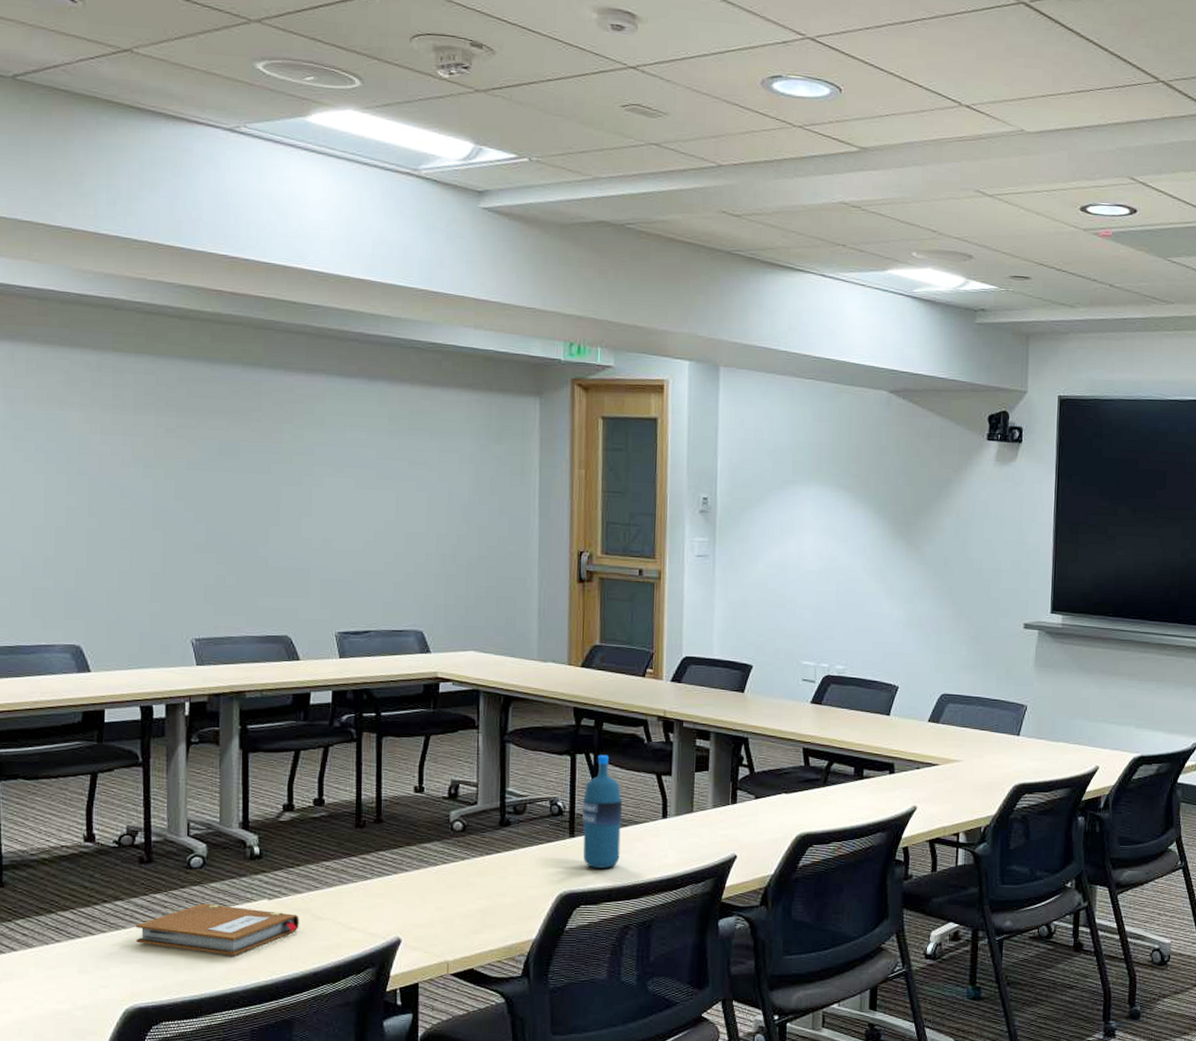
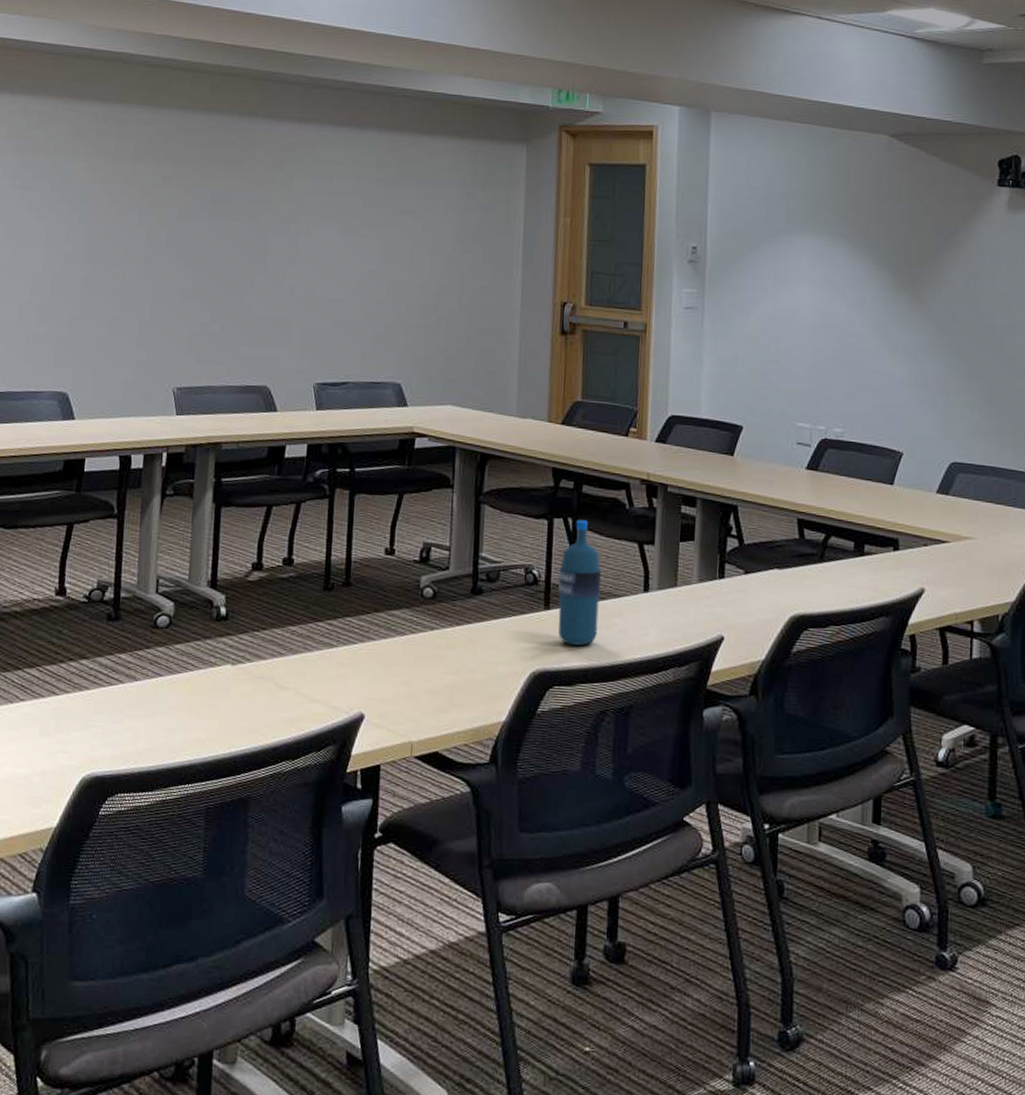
notebook: present [136,903,299,955] -> none [98,665,262,724]

